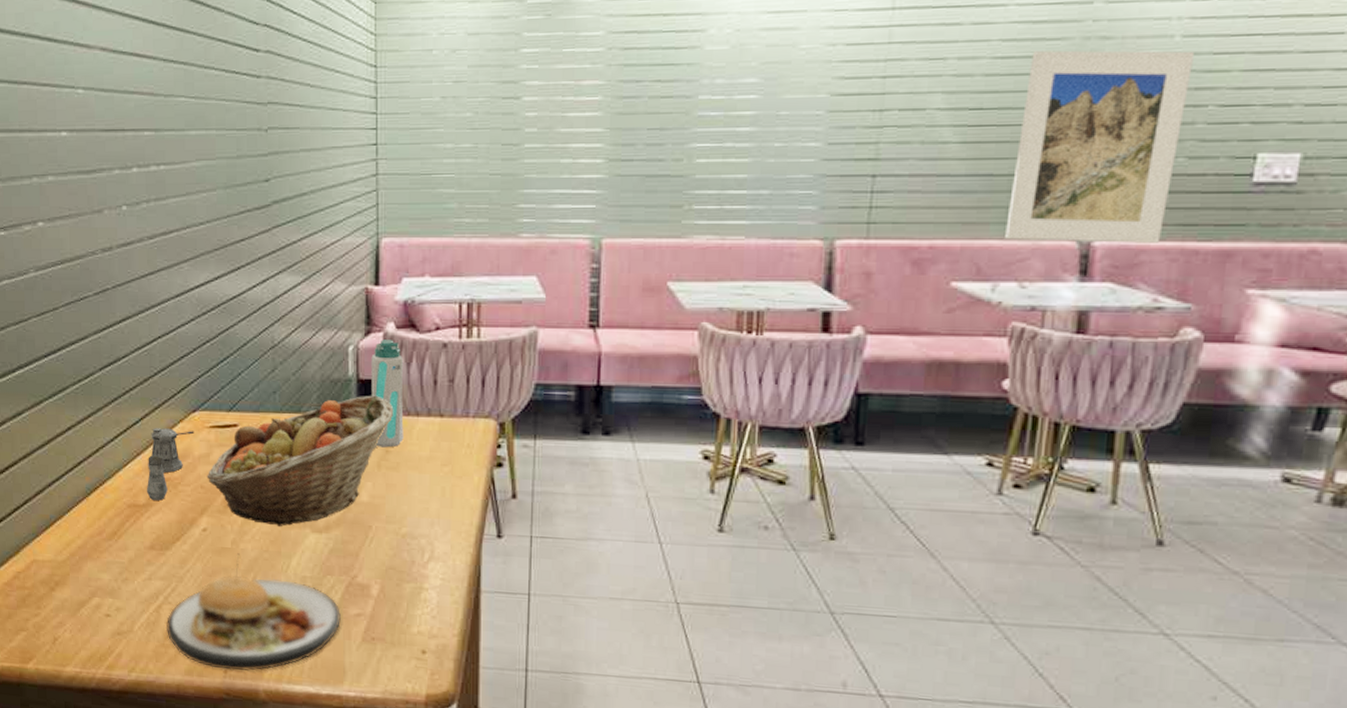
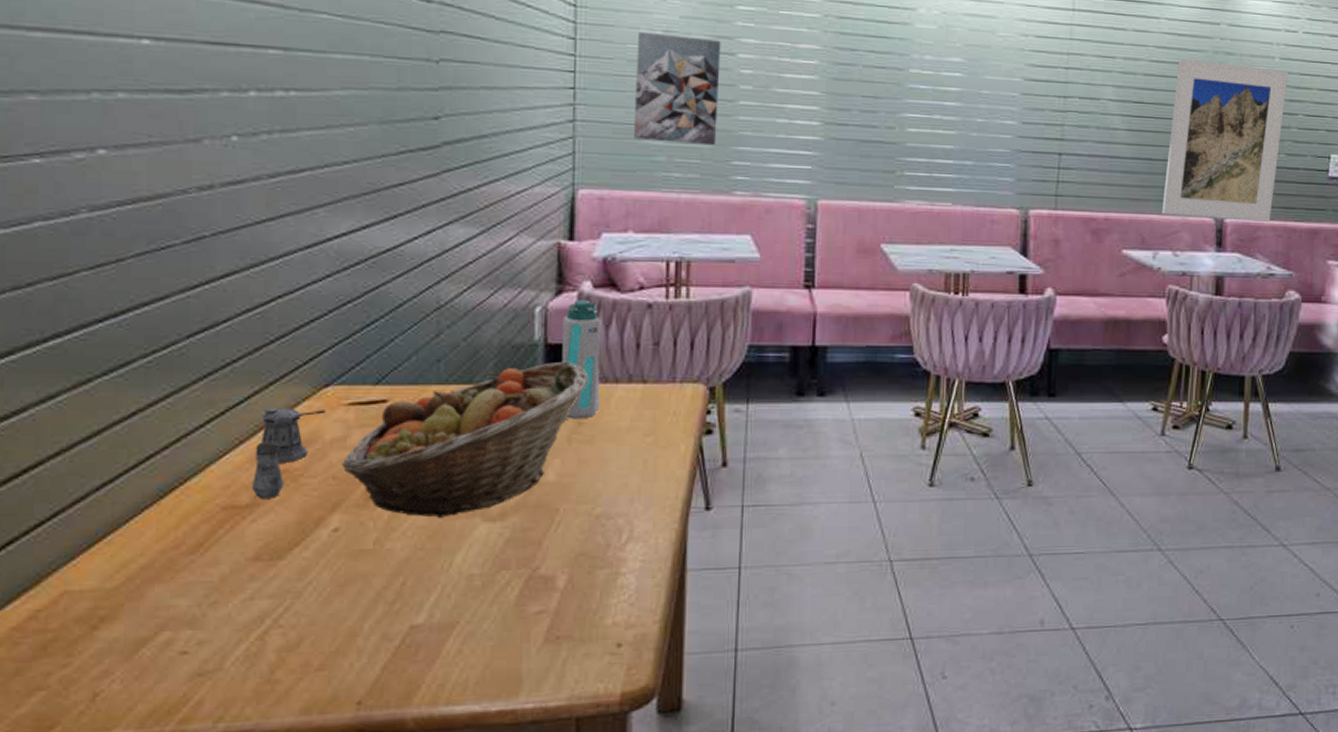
plate: present [165,553,341,671] -> none [273,555,518,701]
wall art: none [429,84,507,190] -> present [634,32,721,146]

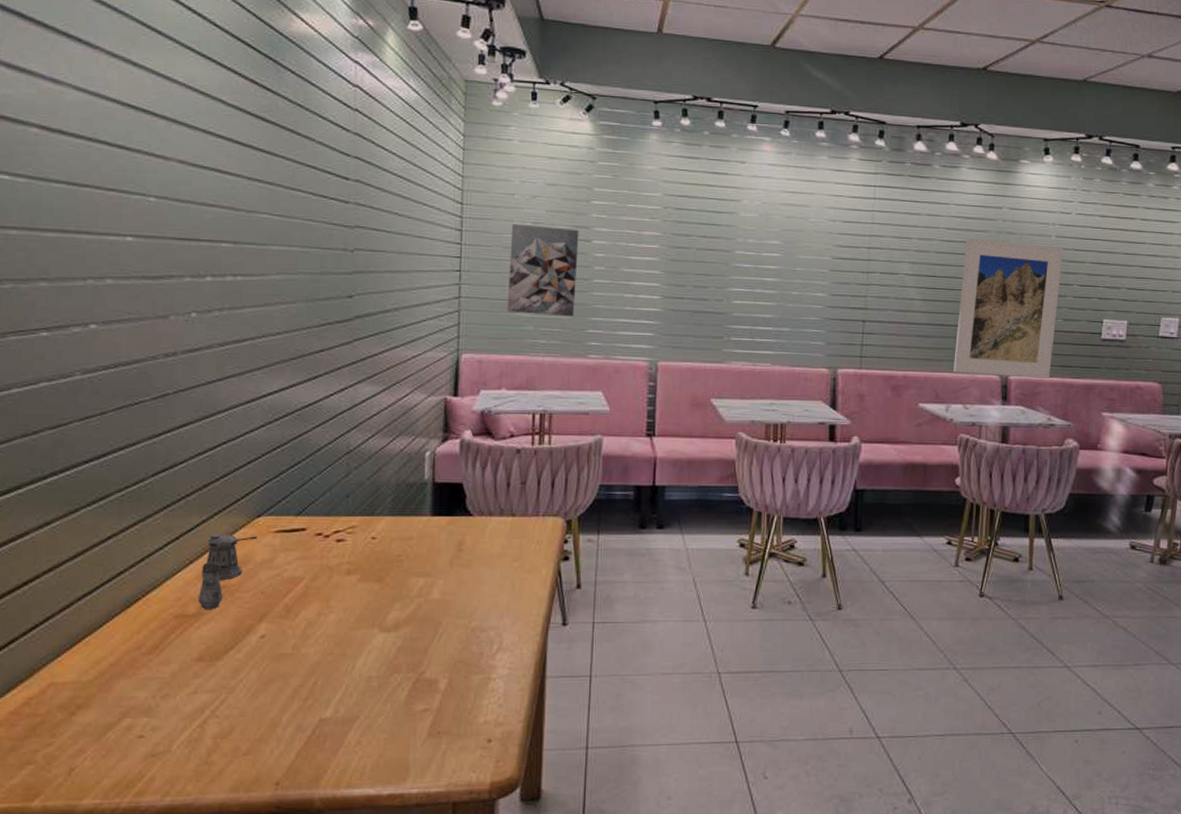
fruit basket: present [341,361,588,518] -> none [268,497,467,628]
water bottle: present [562,300,602,419] -> none [446,446,479,546]

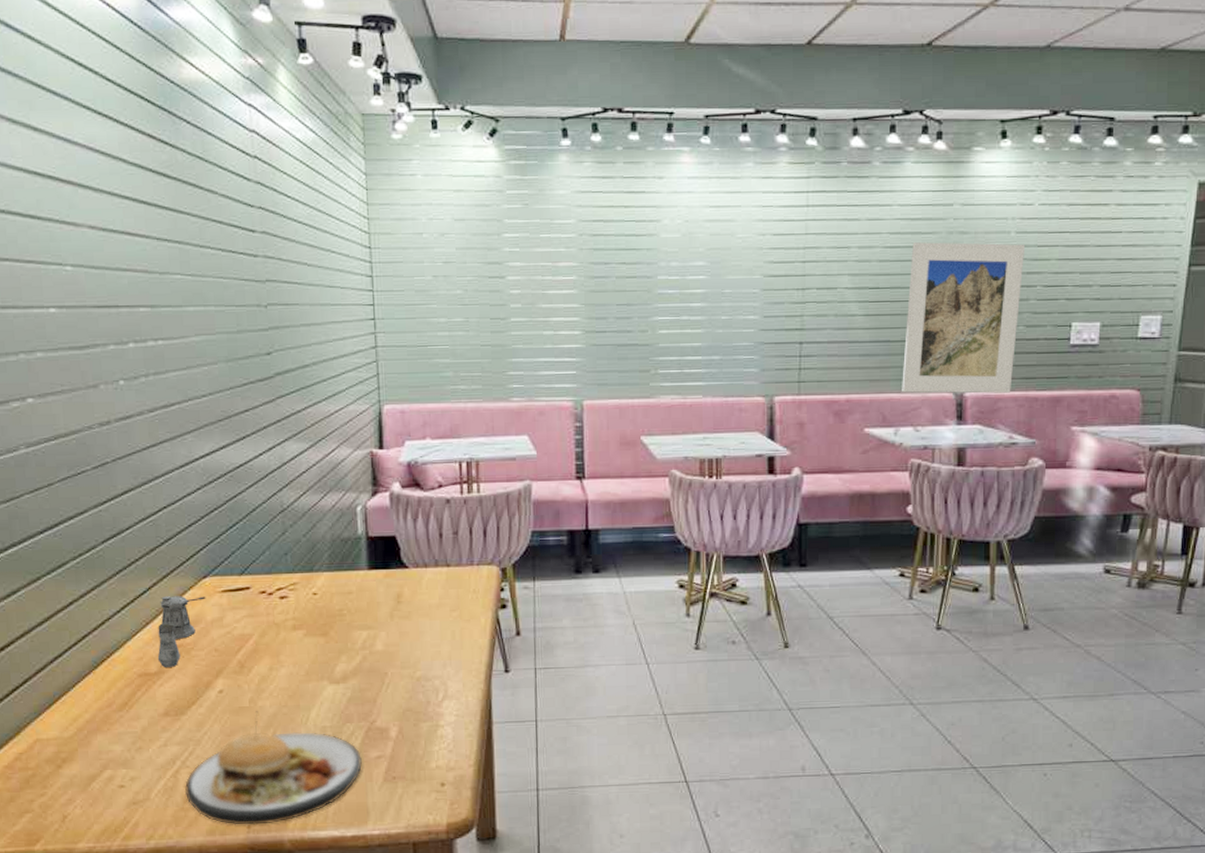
plate: none [210,658,407,781] -> present [184,711,362,825]
wall art: present [508,224,579,317] -> none [422,265,494,360]

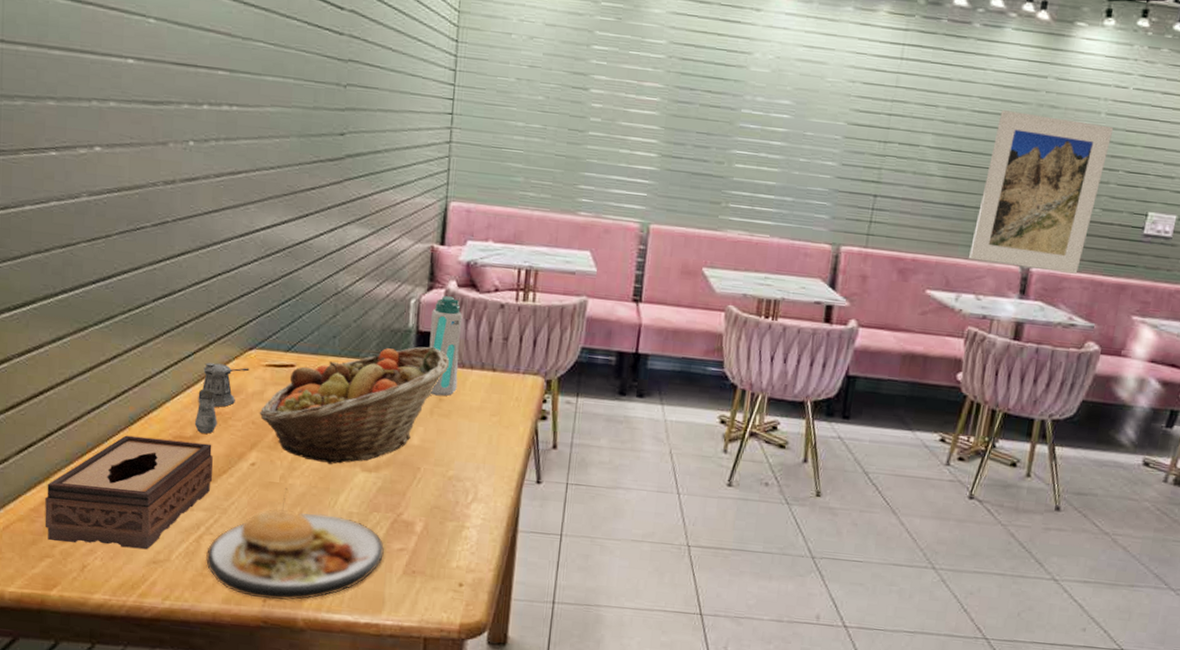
tissue box: none [18,677,183,796] -> present [44,435,213,550]
fruit basket: none [220,550,402,681] -> present [259,346,449,464]
water bottle: none [379,498,414,599] -> present [429,296,463,396]

